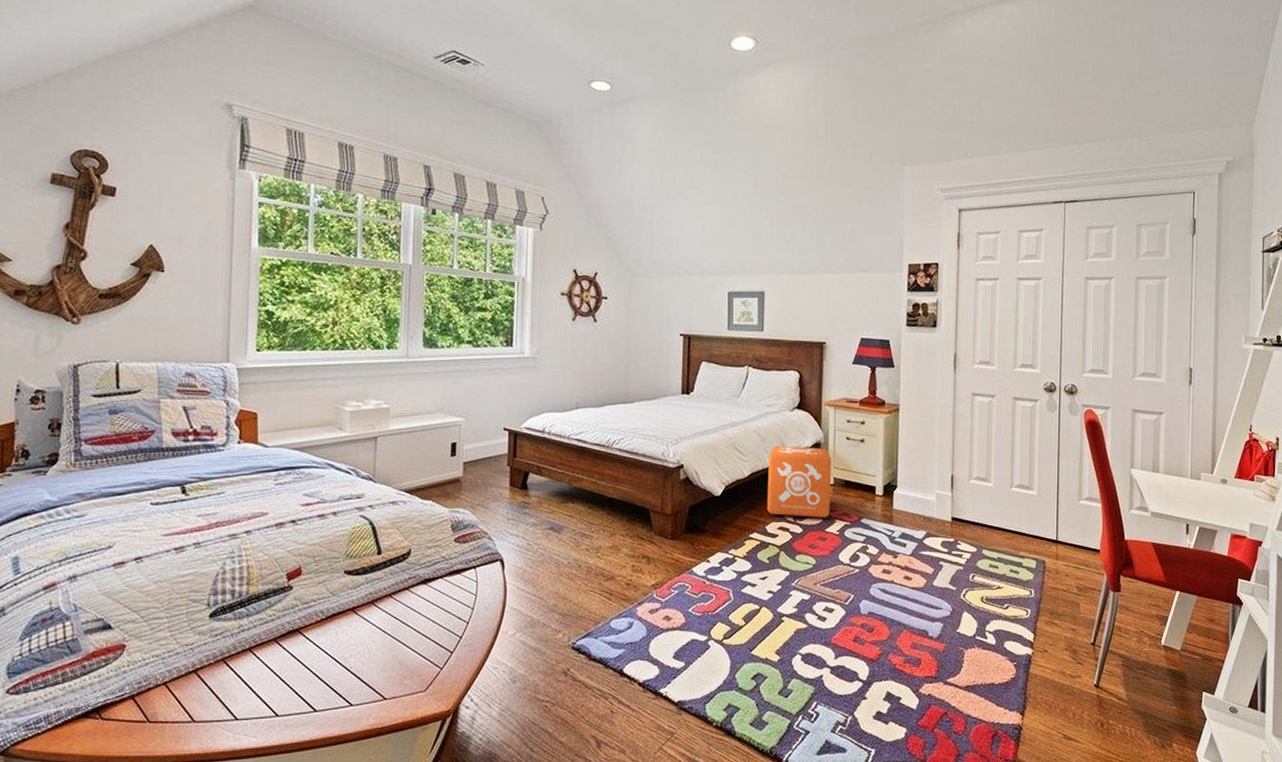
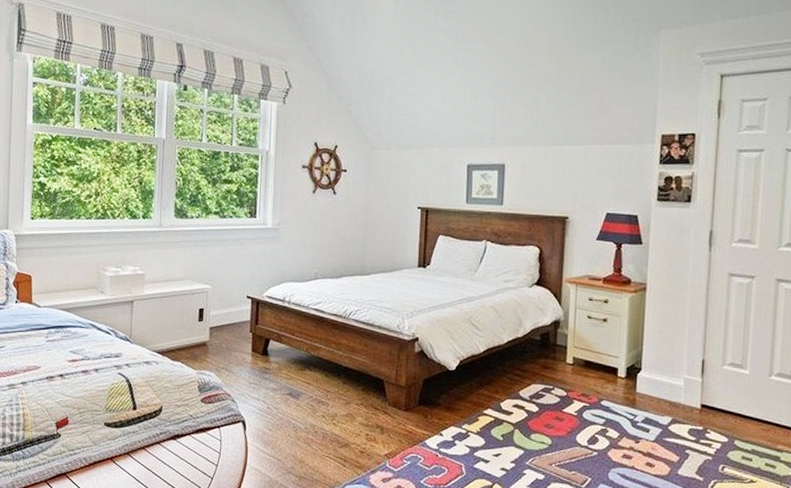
toy box: present [766,446,831,518] -> none [501,322,571,398]

